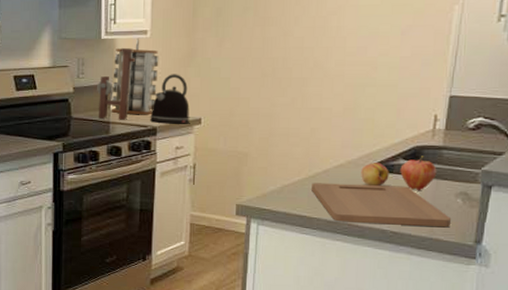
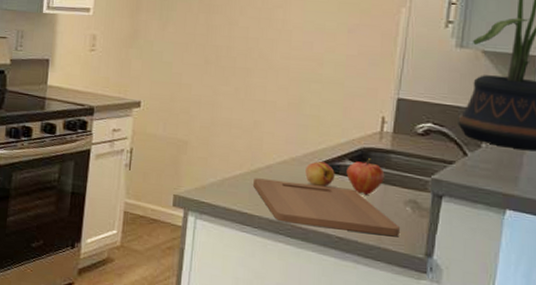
paper towel holder: present [97,47,136,120] -> none [35,23,77,97]
spice rack: present [112,38,159,115] -> none [49,15,101,94]
kettle: present [150,74,190,124] -> none [88,53,130,106]

